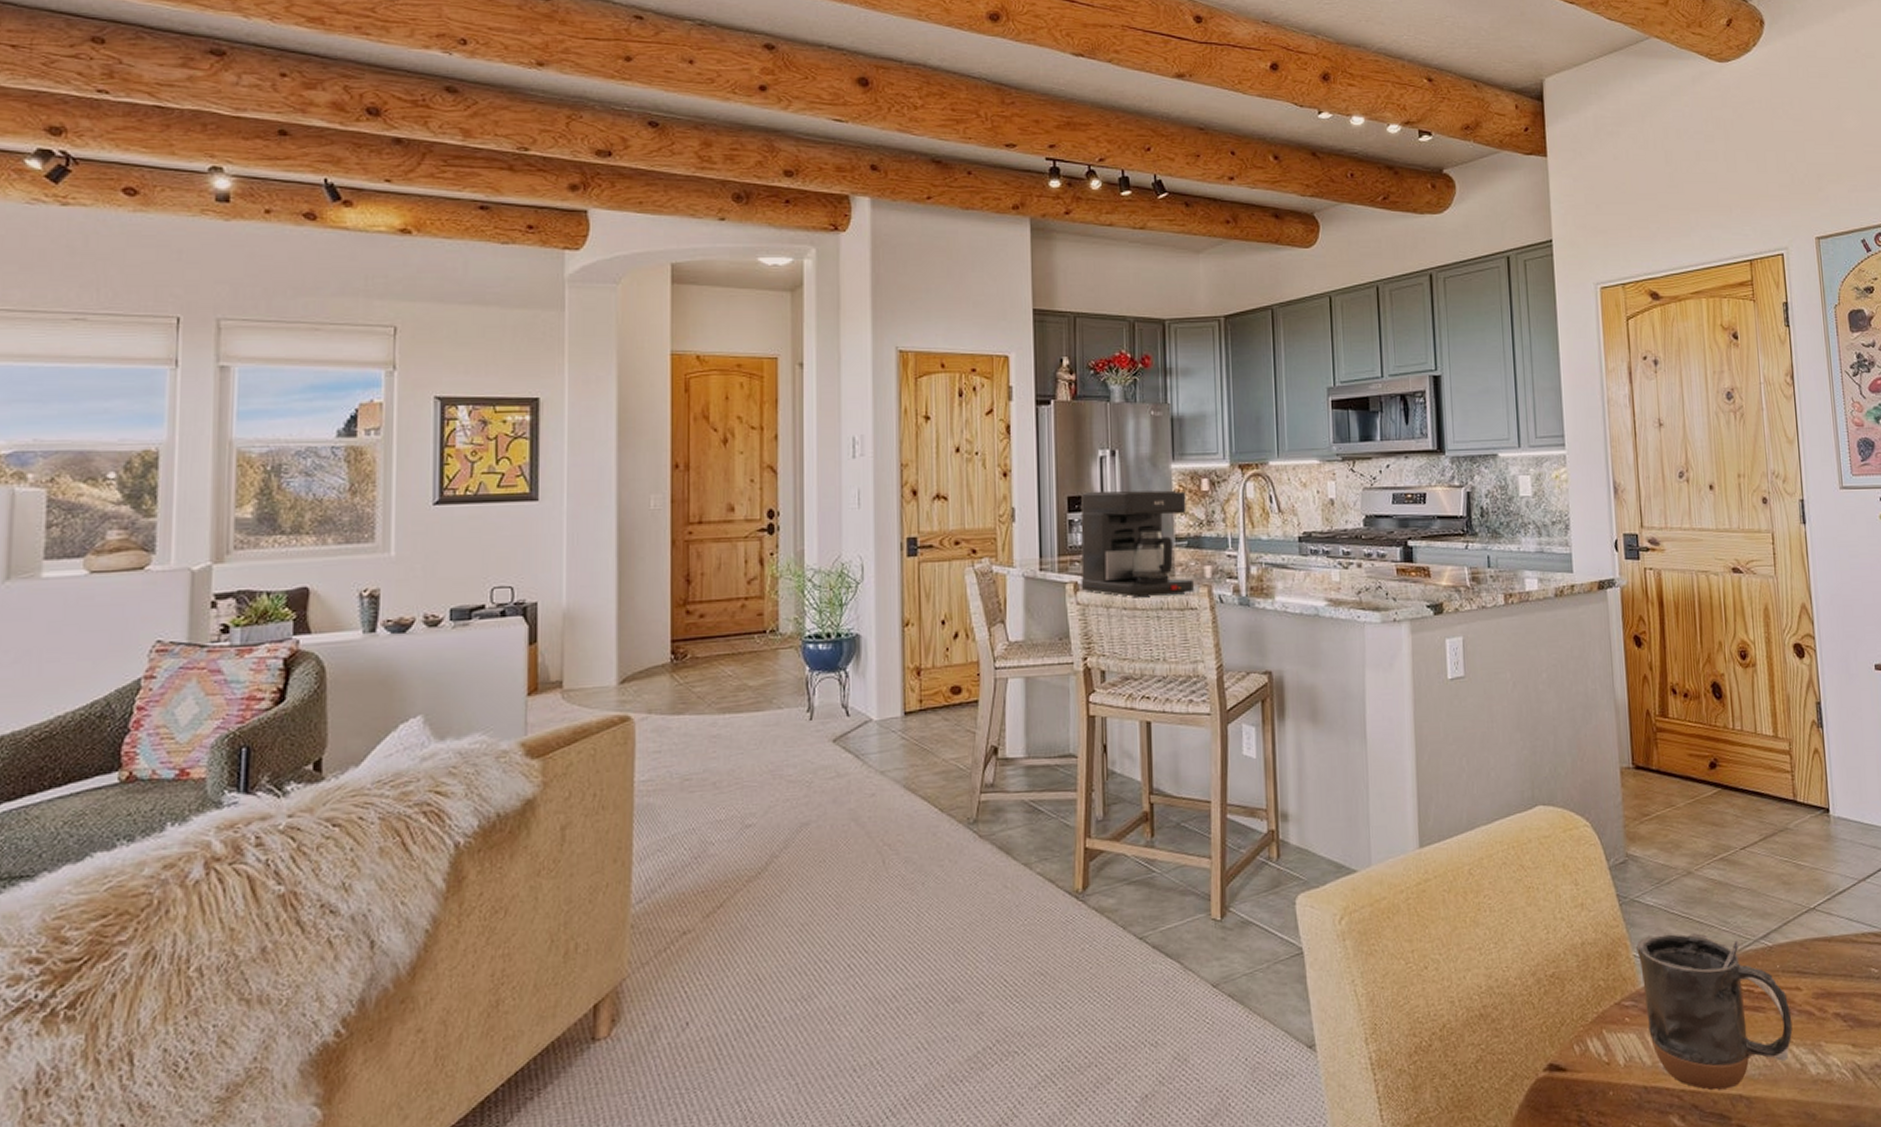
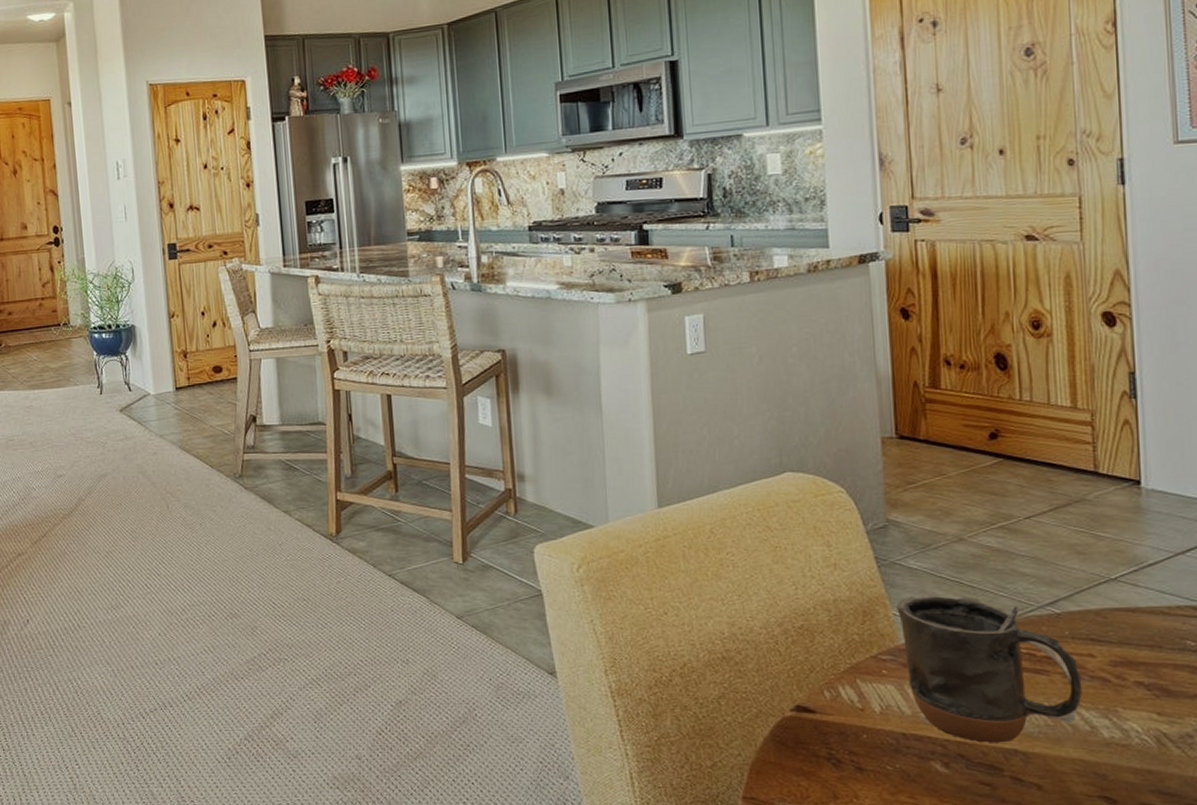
coffee maker: present [1080,490,1194,598] -> none [318,190,427,288]

